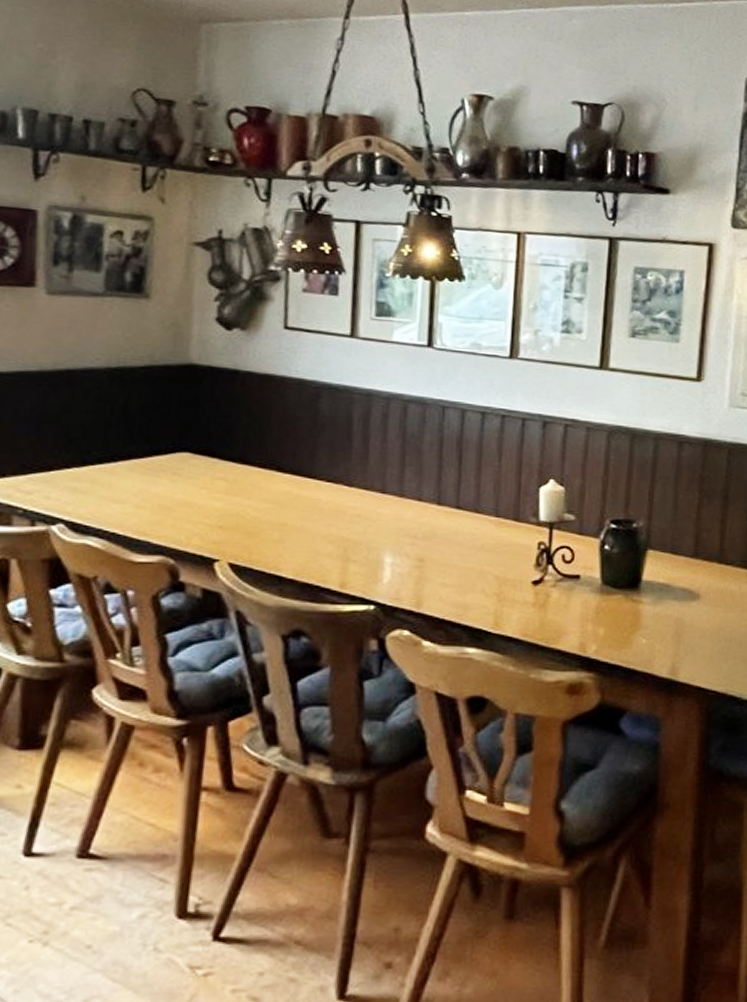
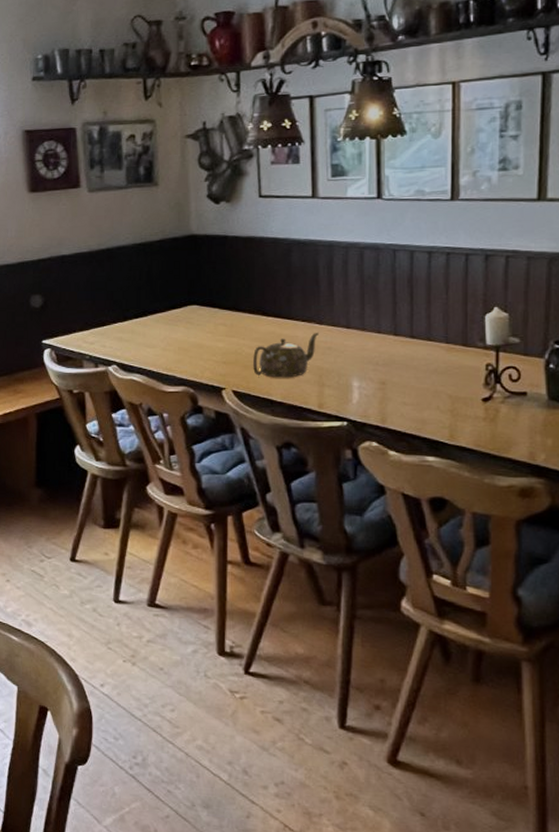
teapot: none [259,495,347,550] -> present [253,332,319,378]

